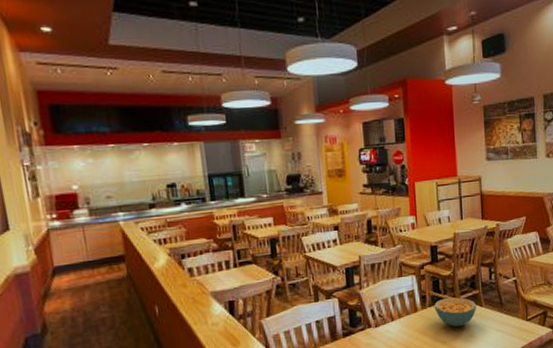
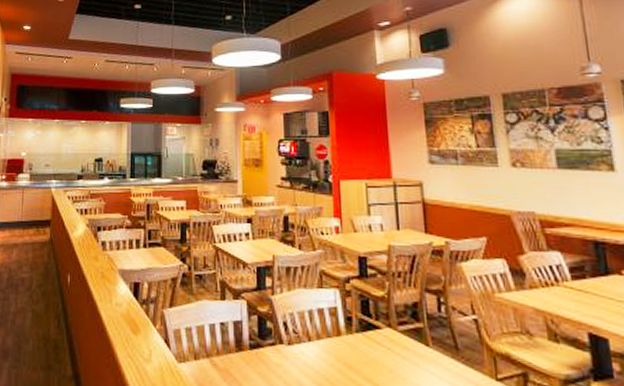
cereal bowl: present [434,297,477,328] -> none [363,324,421,368]

